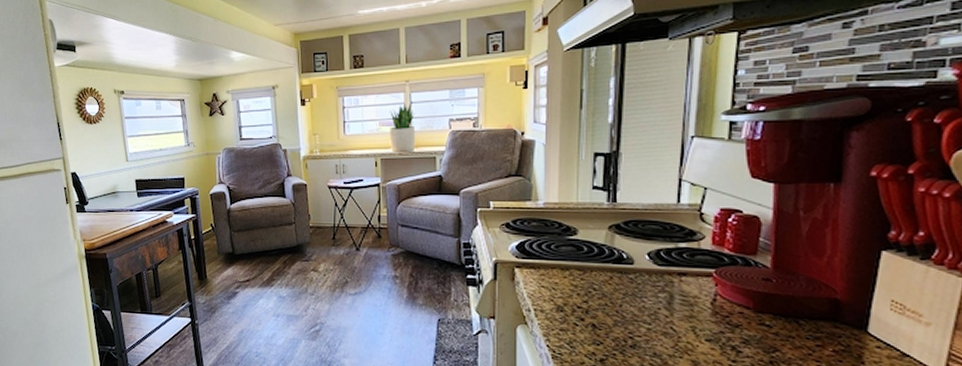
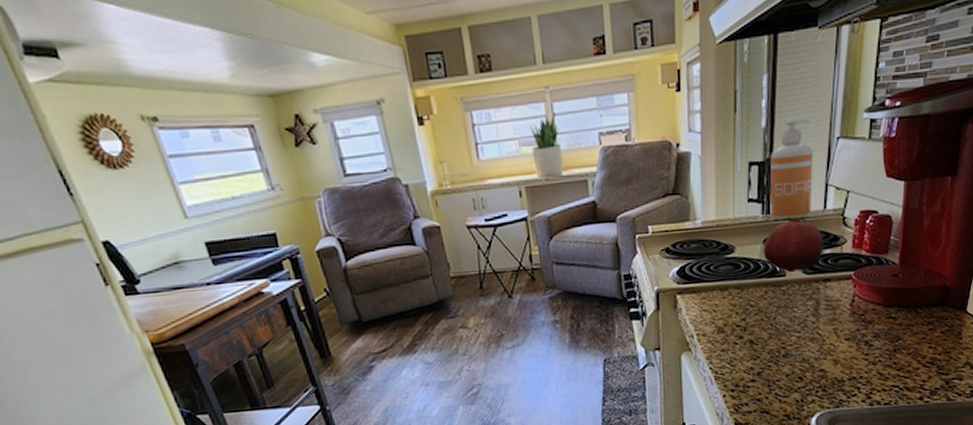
fruit: none [609,207,677,261] -> present [763,216,823,272]
soap dispenser: none [616,118,664,209] -> present [769,120,813,220]

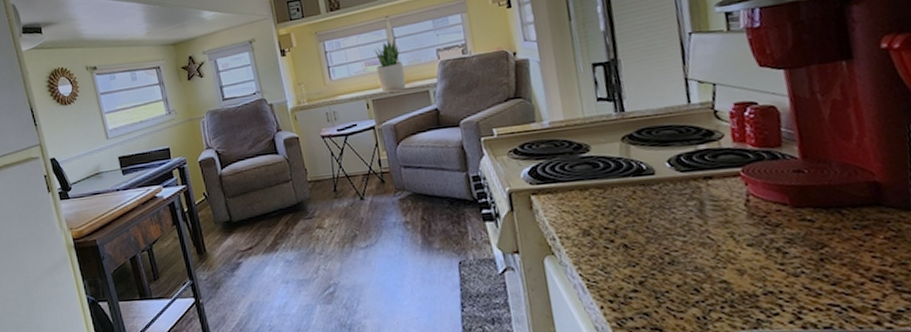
fruit: present [763,216,823,272] -> none [622,112,697,170]
soap dispenser: present [769,120,813,220] -> none [615,19,674,117]

